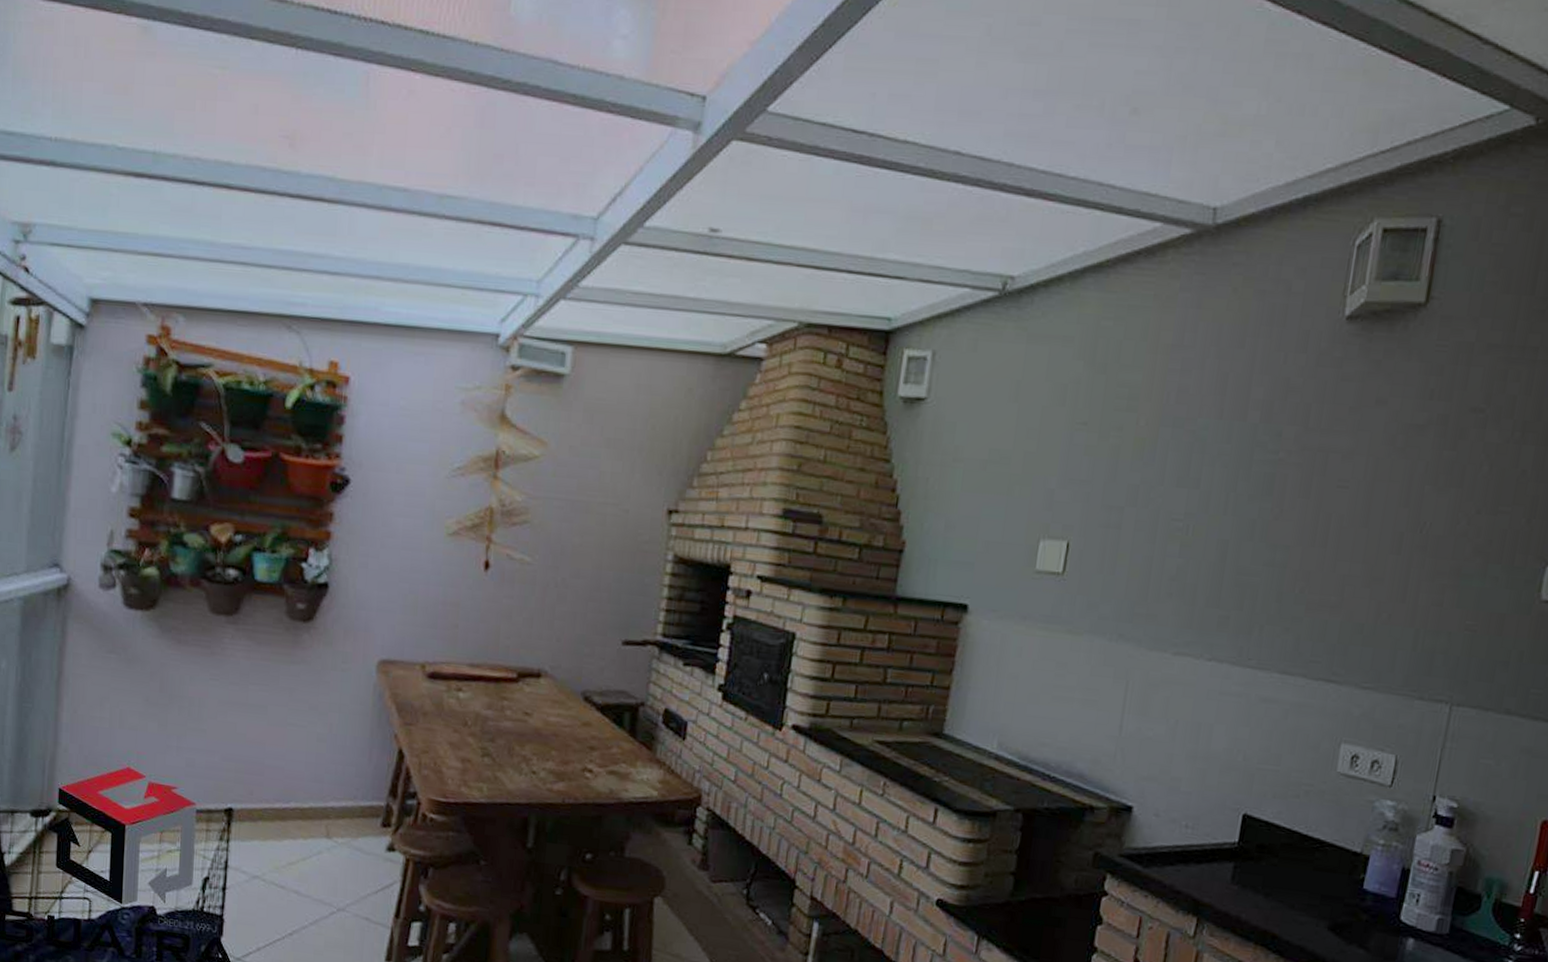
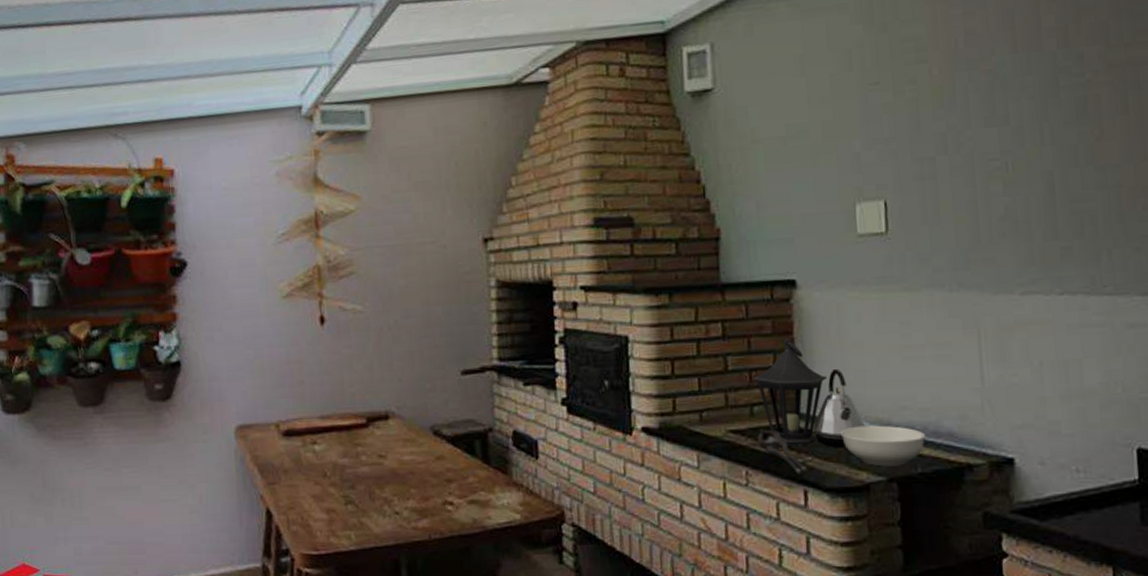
tongs: none [901,743,943,793] -> present [758,428,808,475]
lantern: none [908,660,979,765] -> present [753,338,828,444]
kettle: none [956,696,1005,774] -> present [813,368,865,448]
bowl: none [979,754,1059,799] -> present [840,425,927,467]

